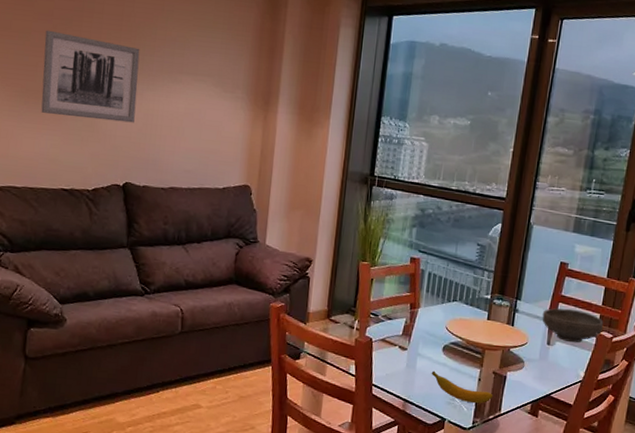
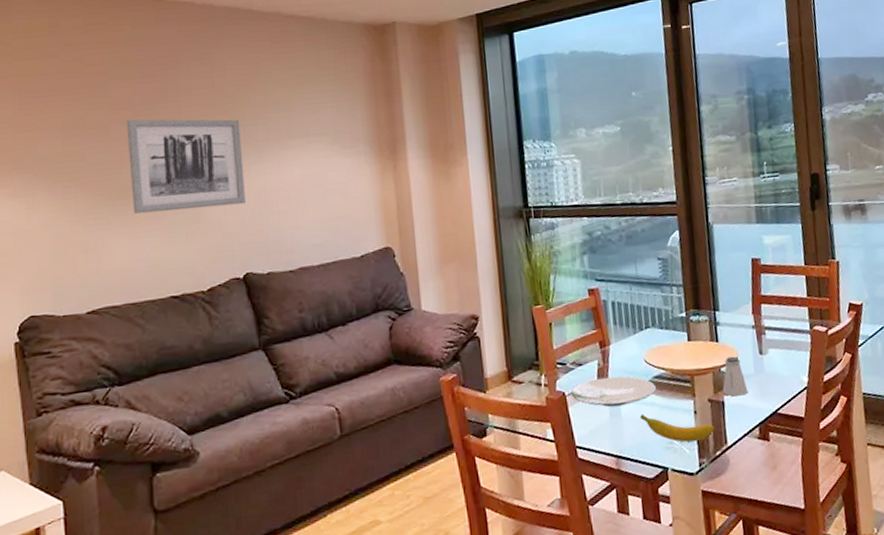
plate: none [376,333,450,361] -> present [570,376,656,407]
saltshaker: none [507,340,530,375] -> present [722,356,748,397]
bowl: present [542,308,604,343] -> none [746,308,815,347]

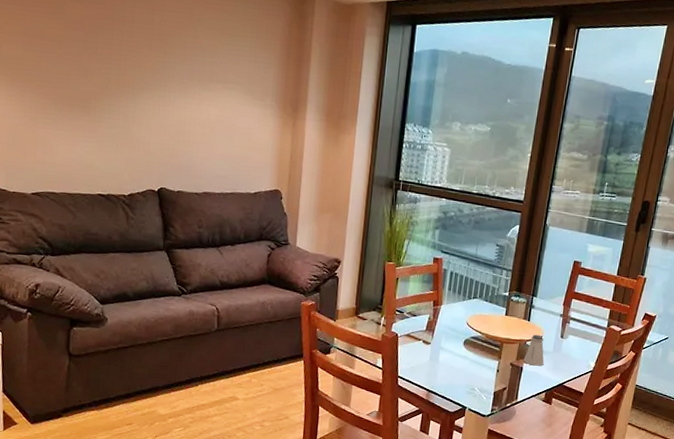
wall art: present [126,119,246,214] -> none [75,38,171,130]
plate: present [570,376,656,407] -> none [402,328,471,354]
banana: present [640,413,715,442] -> none [453,363,511,393]

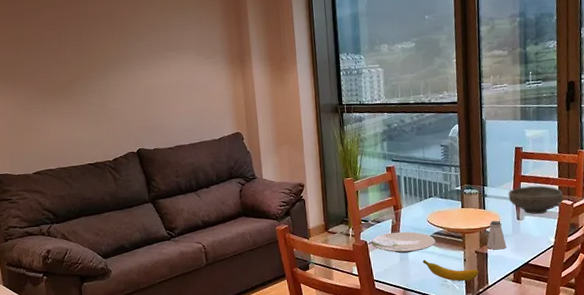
plate: none [402,328,471,354] -> present [371,231,435,254]
banana: none [453,363,511,393] -> present [422,259,480,282]
bowl: none [556,304,614,336] -> present [508,185,563,215]

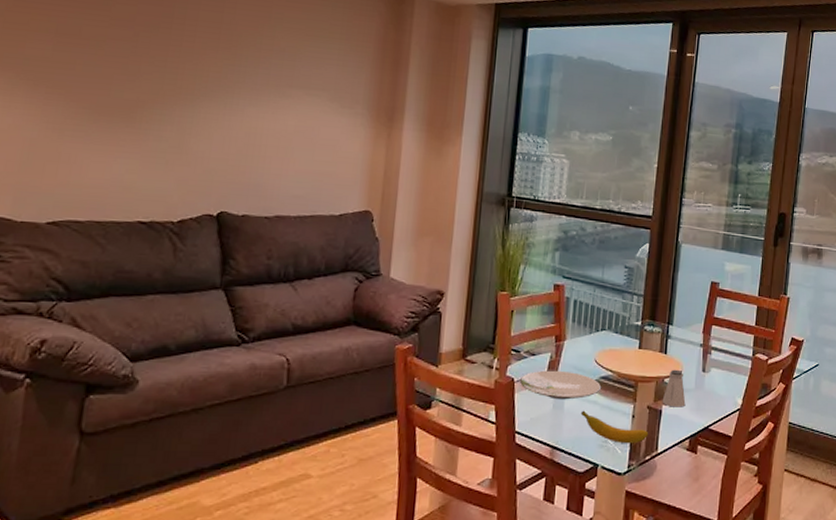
bowl: present [508,185,563,215] -> none [695,331,759,368]

